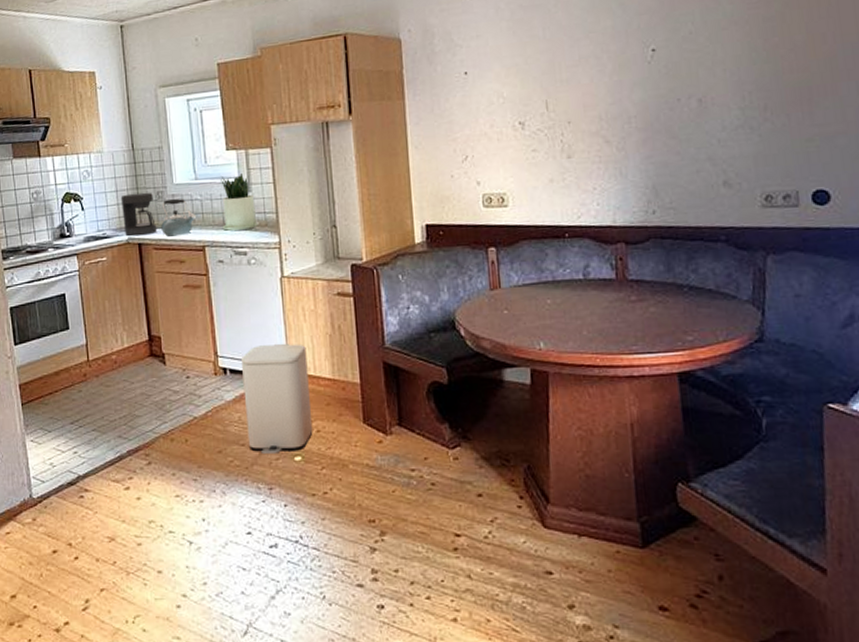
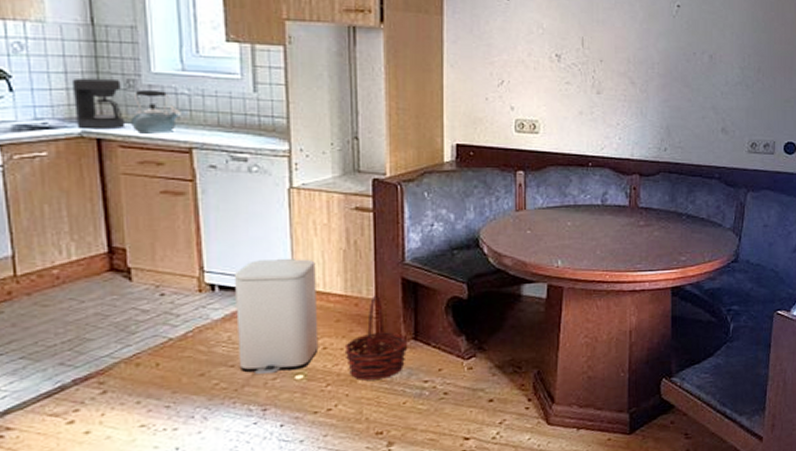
planter: present [220,173,260,232] -> none [216,69,266,134]
basket: none [335,379,394,467] -> present [344,294,408,381]

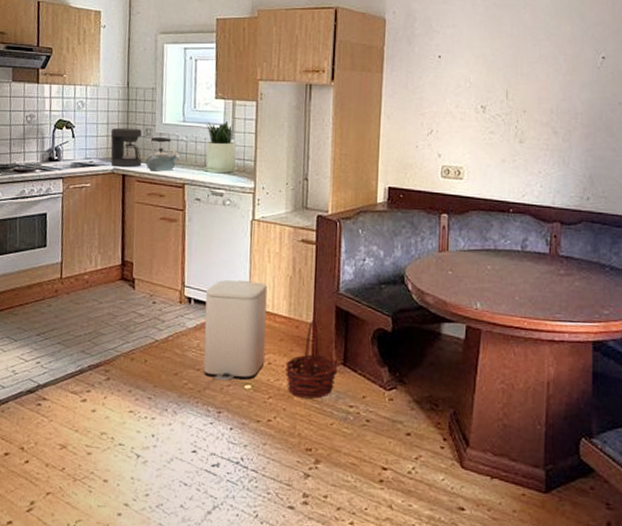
planter: none [216,69,266,134] -> present [203,121,239,174]

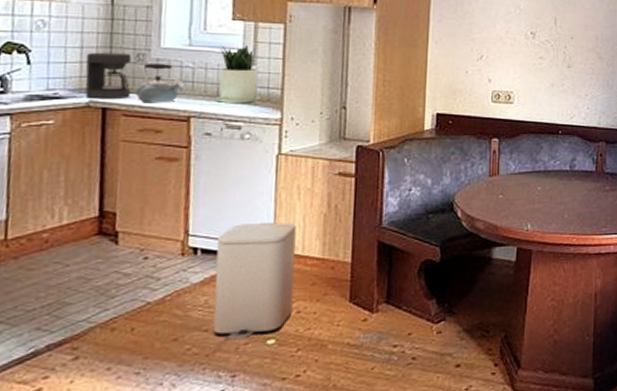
basket: present [285,319,338,399] -> none [317,258,380,346]

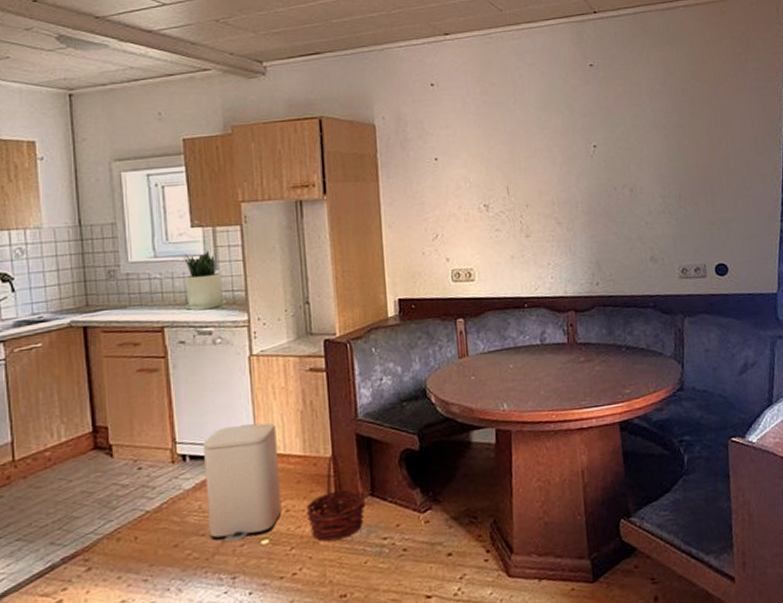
coffee maker: present [85,52,132,100] -> none [63,271,107,320]
kettle: present [136,64,185,103] -> none [112,277,155,318]
basket: none [317,258,380,346] -> present [305,453,366,542]

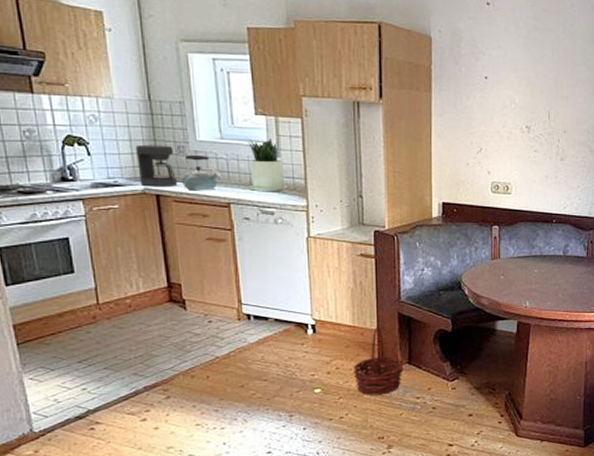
coffee maker: none [63,271,107,320] -> present [135,144,178,188]
kettle: none [112,277,155,318] -> present [182,155,222,191]
pedal bin: present [202,422,282,543] -> none [265,294,333,388]

